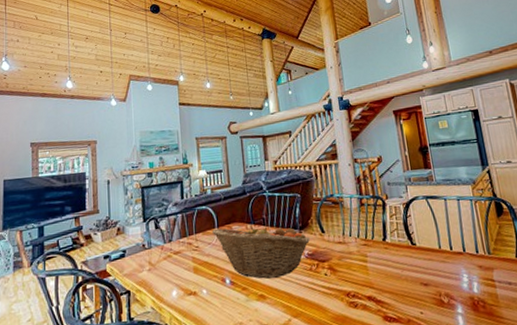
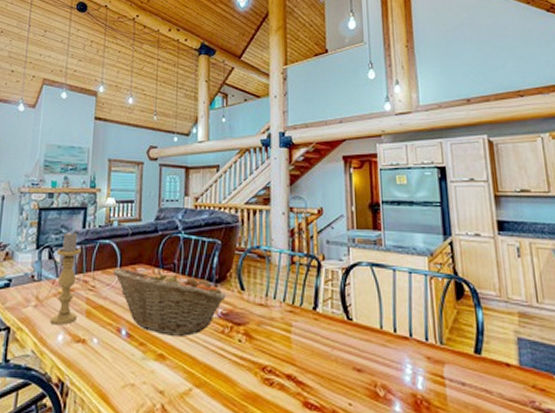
candle holder: none [161,203,186,283] -> present [50,232,81,325]

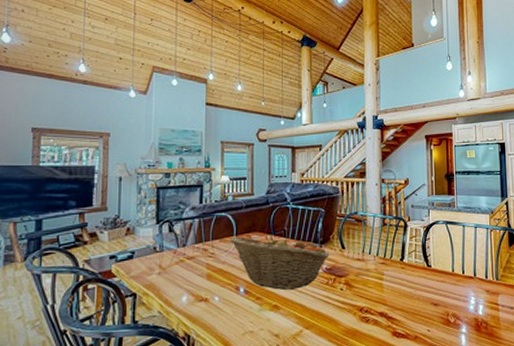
candle holder: present [50,232,81,325] -> none [174,207,200,288]

